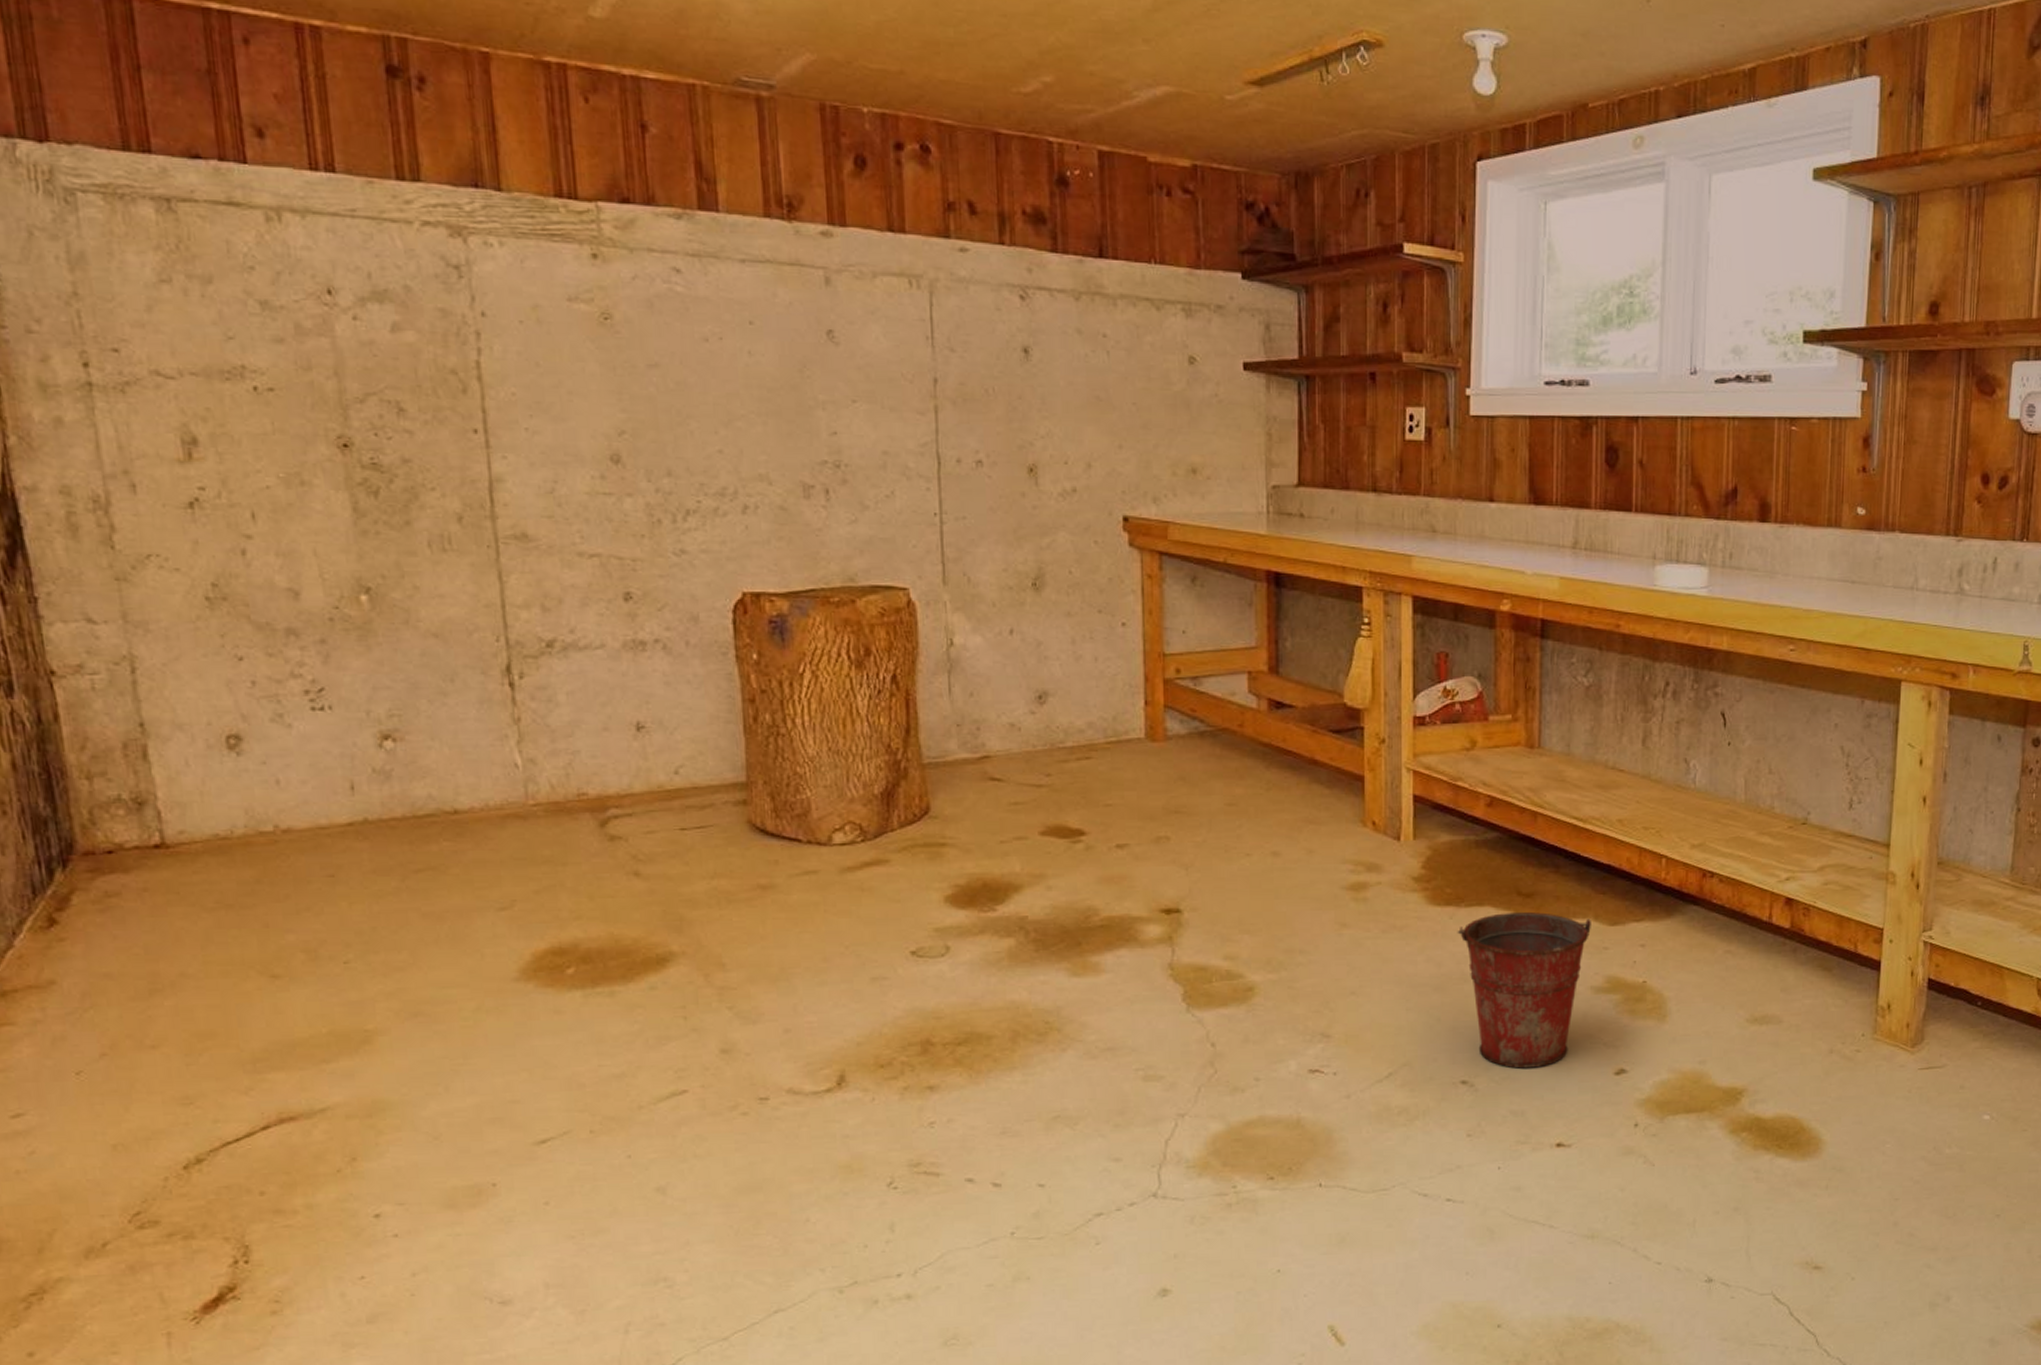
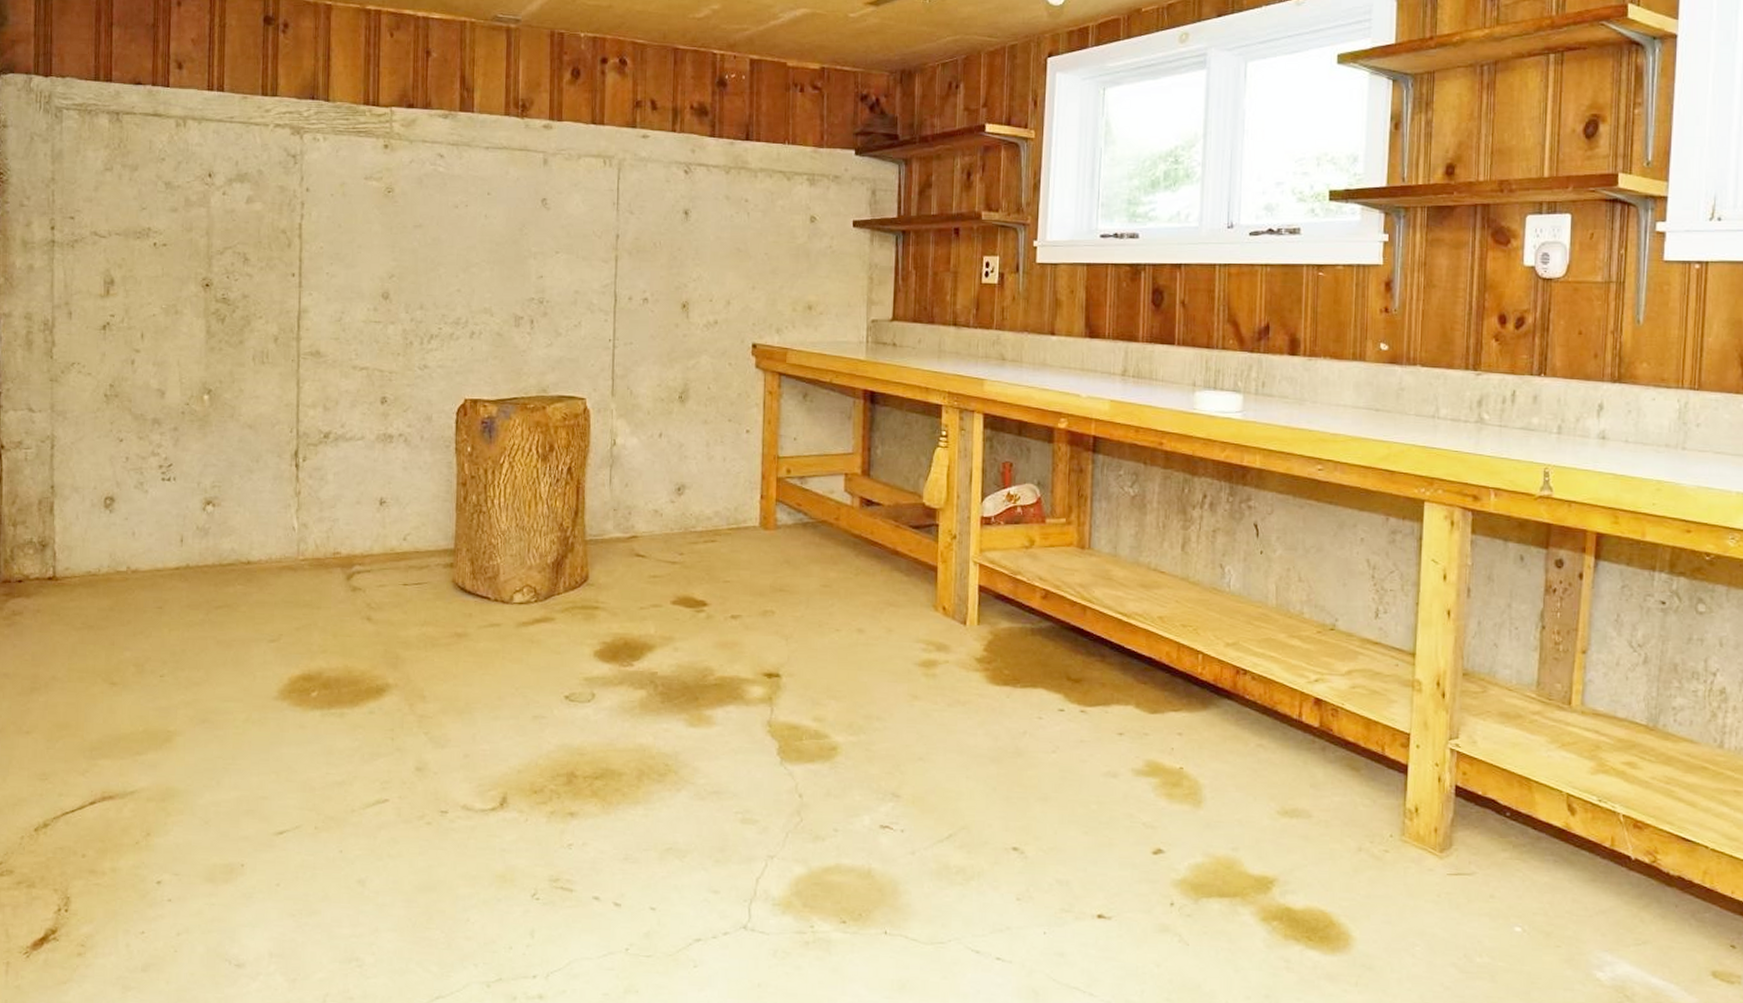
bucket: present [1457,912,1591,1068] -> none [1013,695,1133,841]

